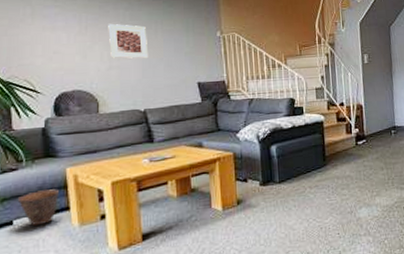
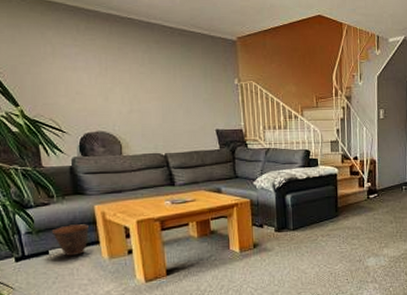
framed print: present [108,23,149,59] -> none [127,66,168,104]

